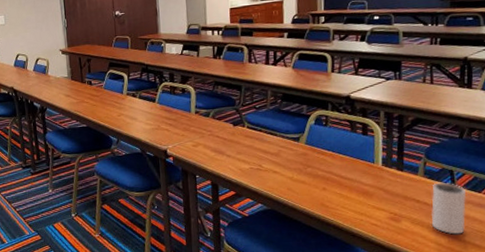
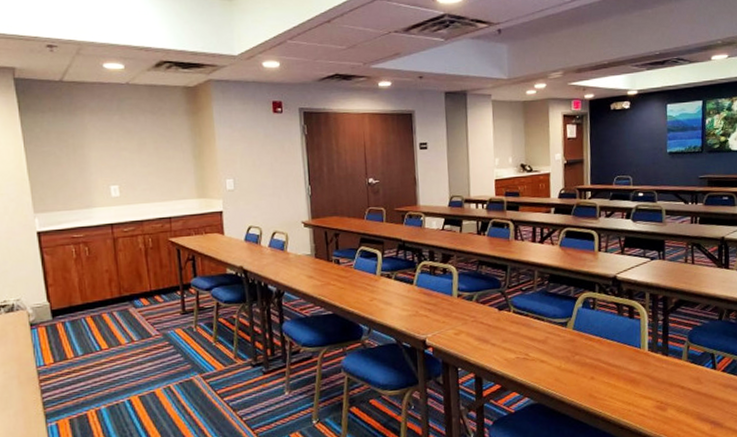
mug: present [431,183,467,235] -> none [695,367,727,421]

